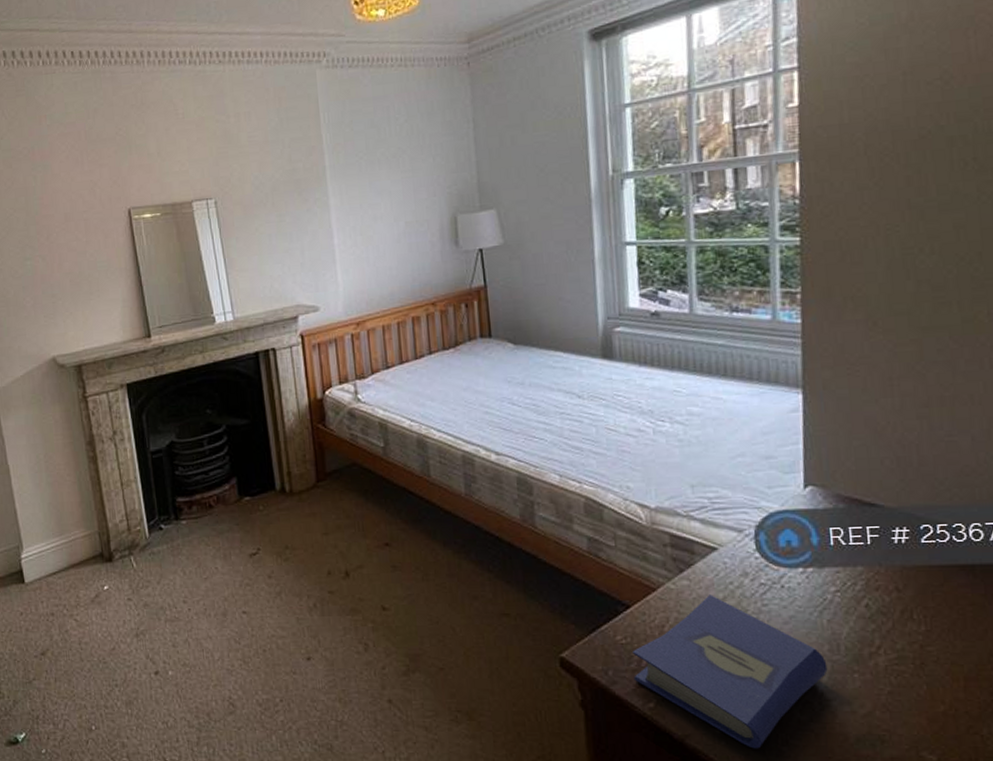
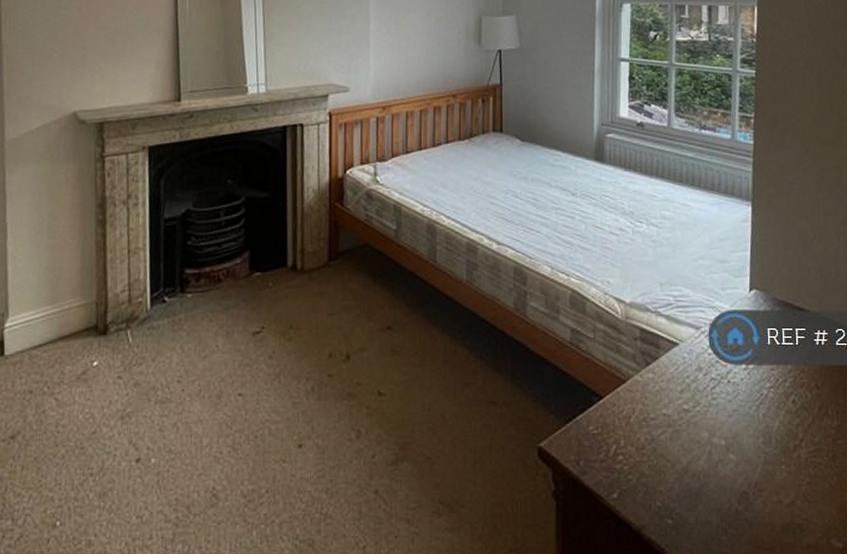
hardcover book: present [633,595,828,749] -> none [601,387,761,539]

